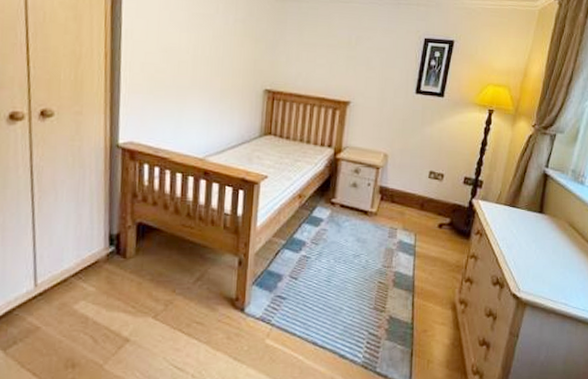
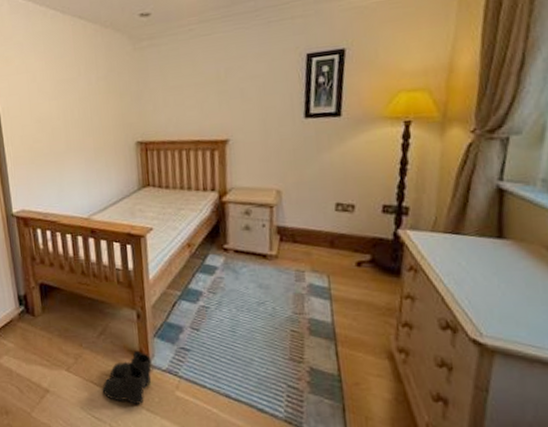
boots: none [190,297,247,354] -> present [102,350,153,405]

